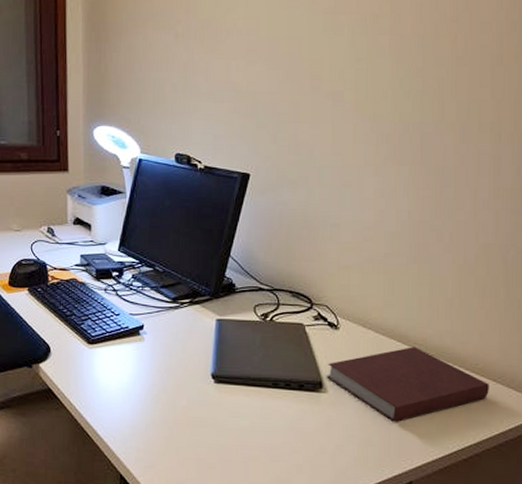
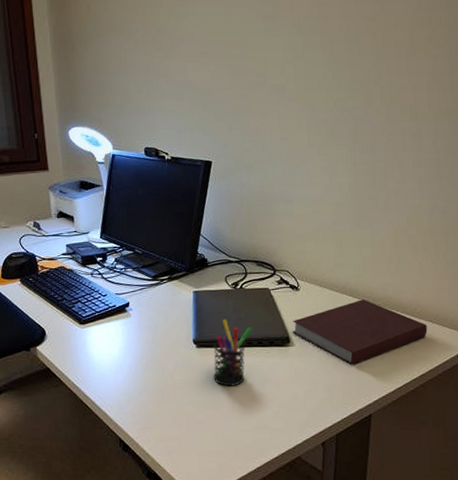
pen holder: none [231,353,280,431] -> present [213,318,252,387]

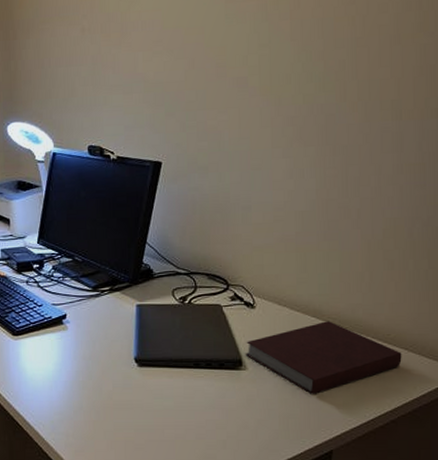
pen holder: present [213,318,252,387] -> none [156,336,201,411]

